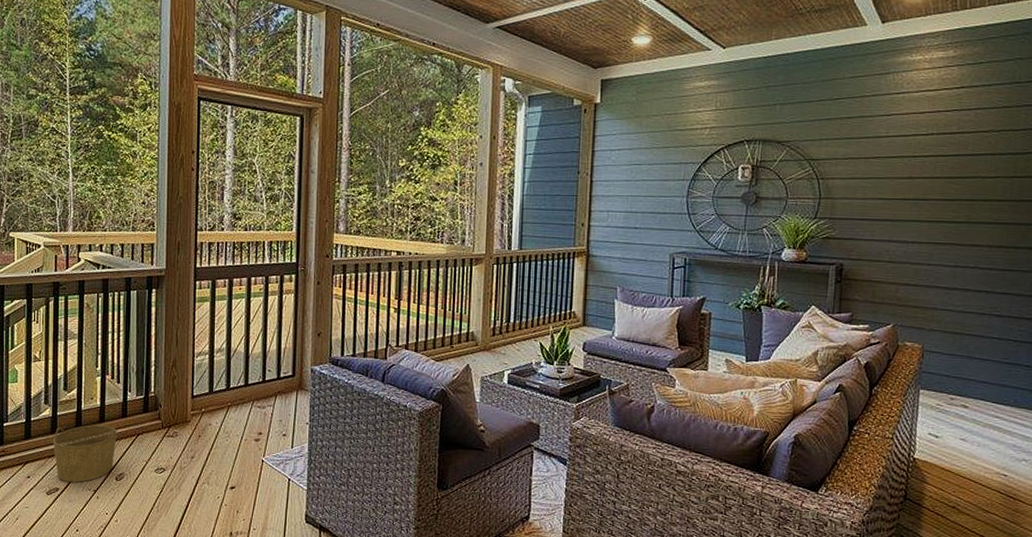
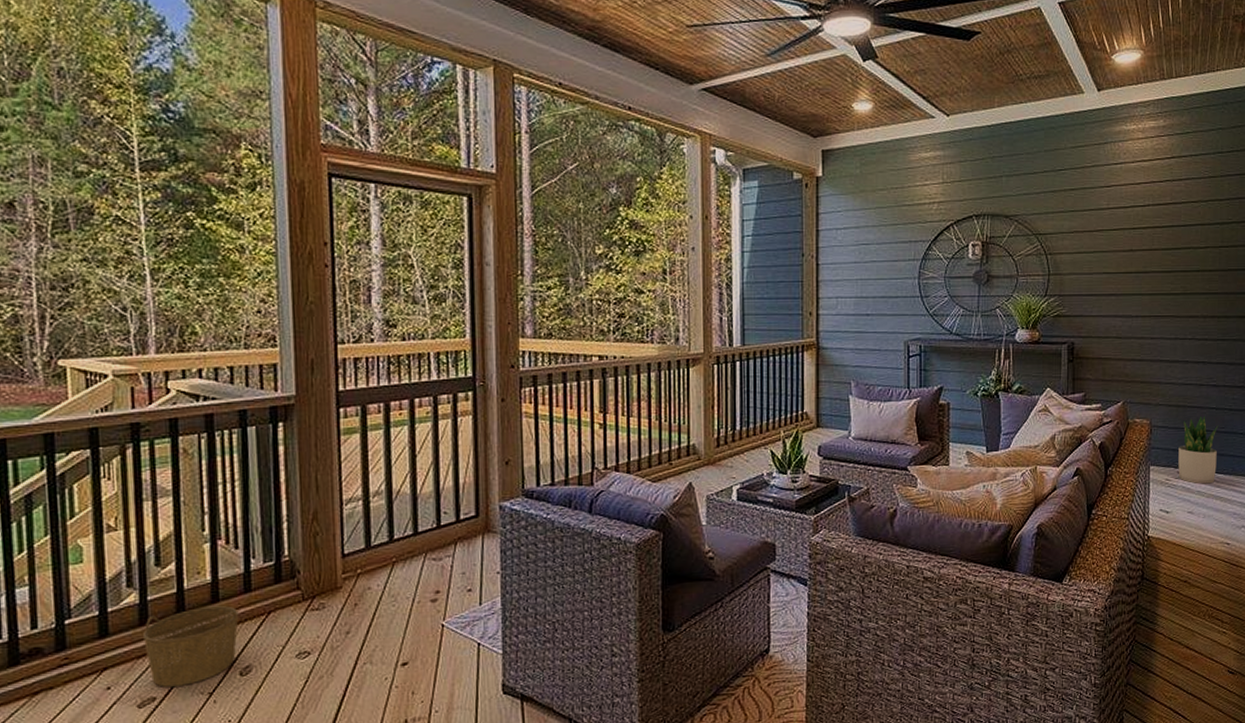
planter: none [951,346,1001,413] -> present [1178,417,1219,484]

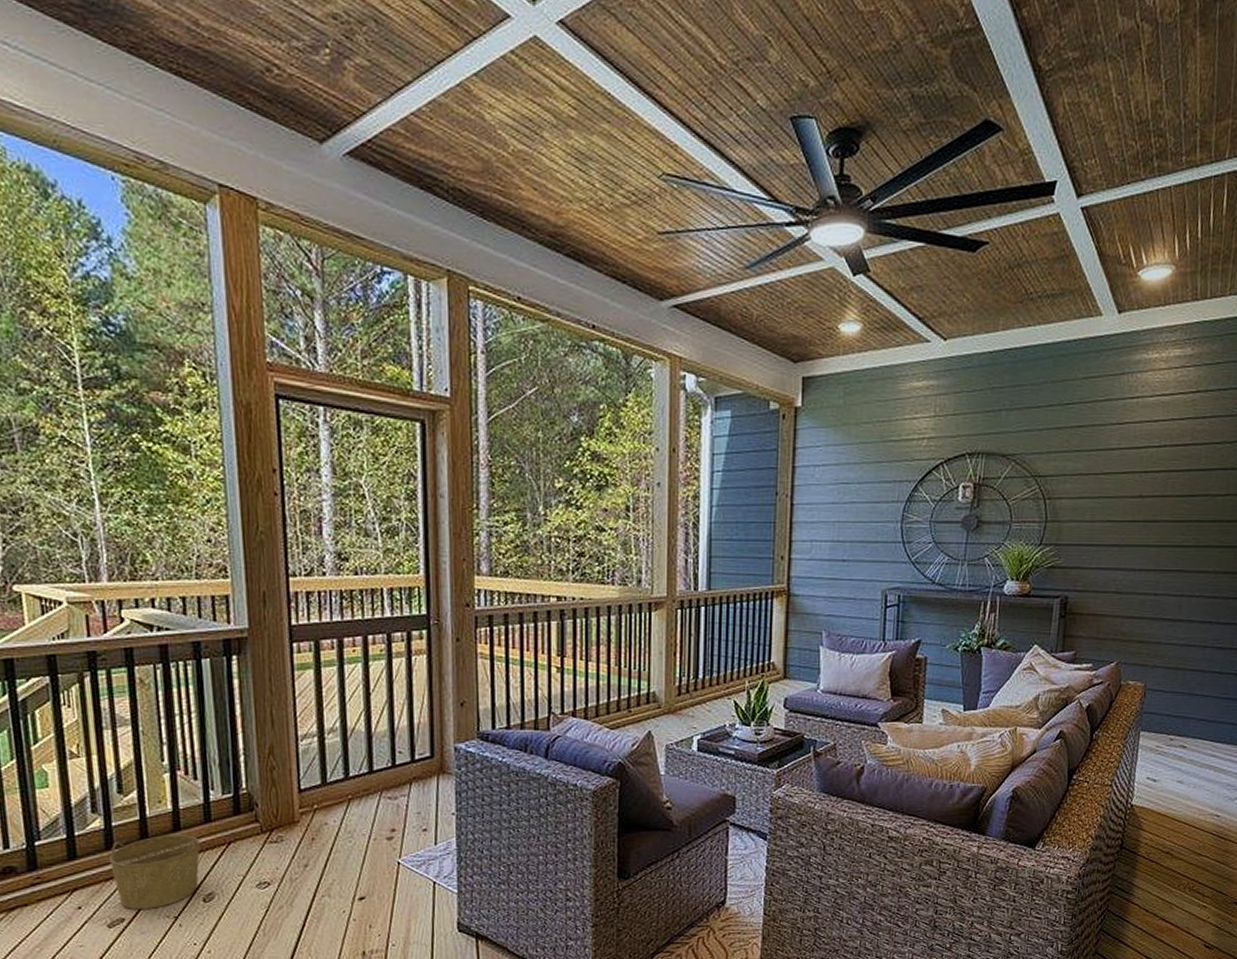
planter: present [1178,417,1219,484] -> none [1170,681,1220,753]

